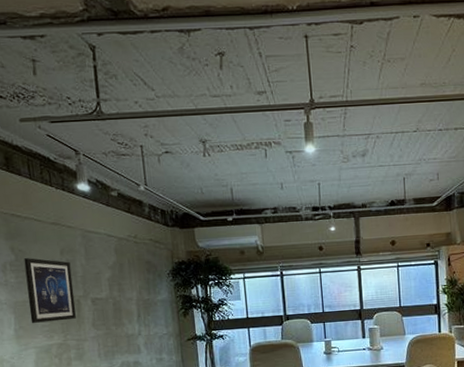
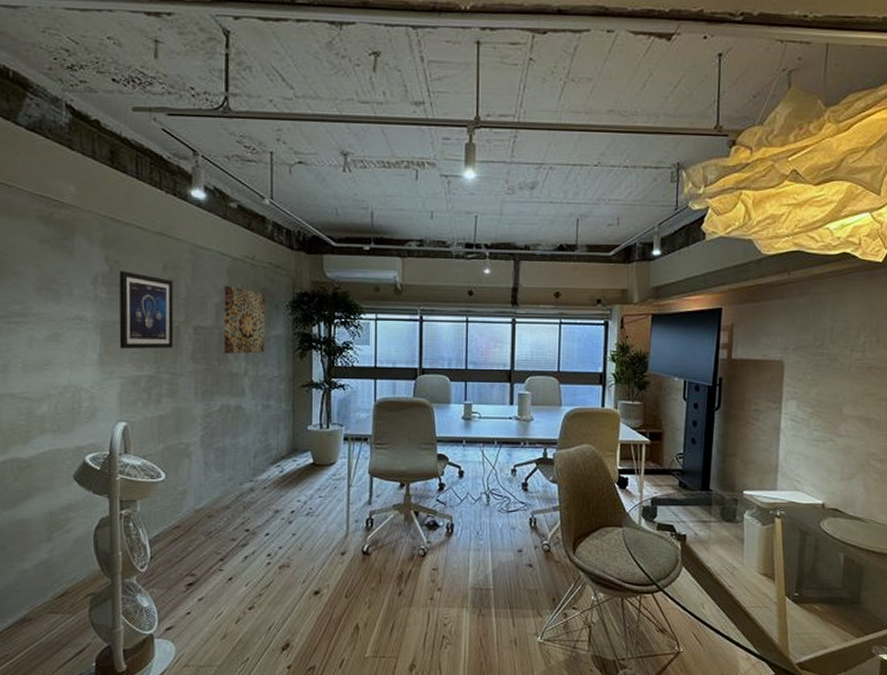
wall art: none [113,262,154,319] -> present [224,286,266,354]

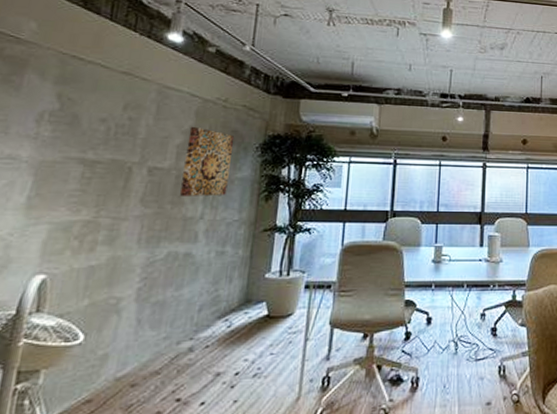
wall art: present [119,271,174,349] -> none [55,109,133,192]

